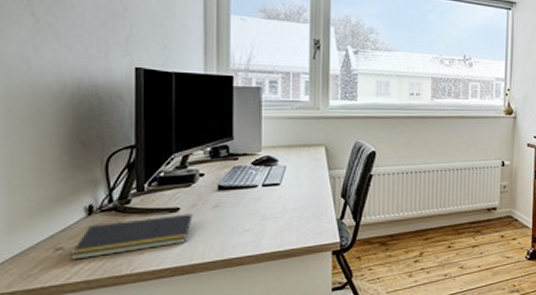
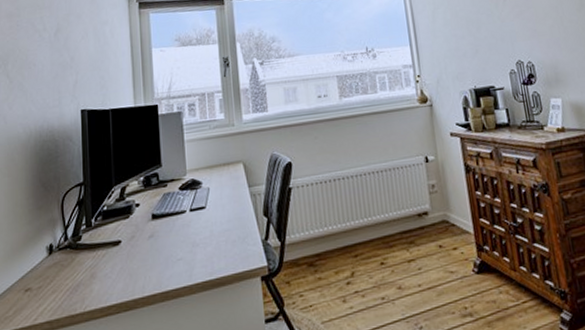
notepad: present [70,214,193,260] -> none [36,245,132,300]

